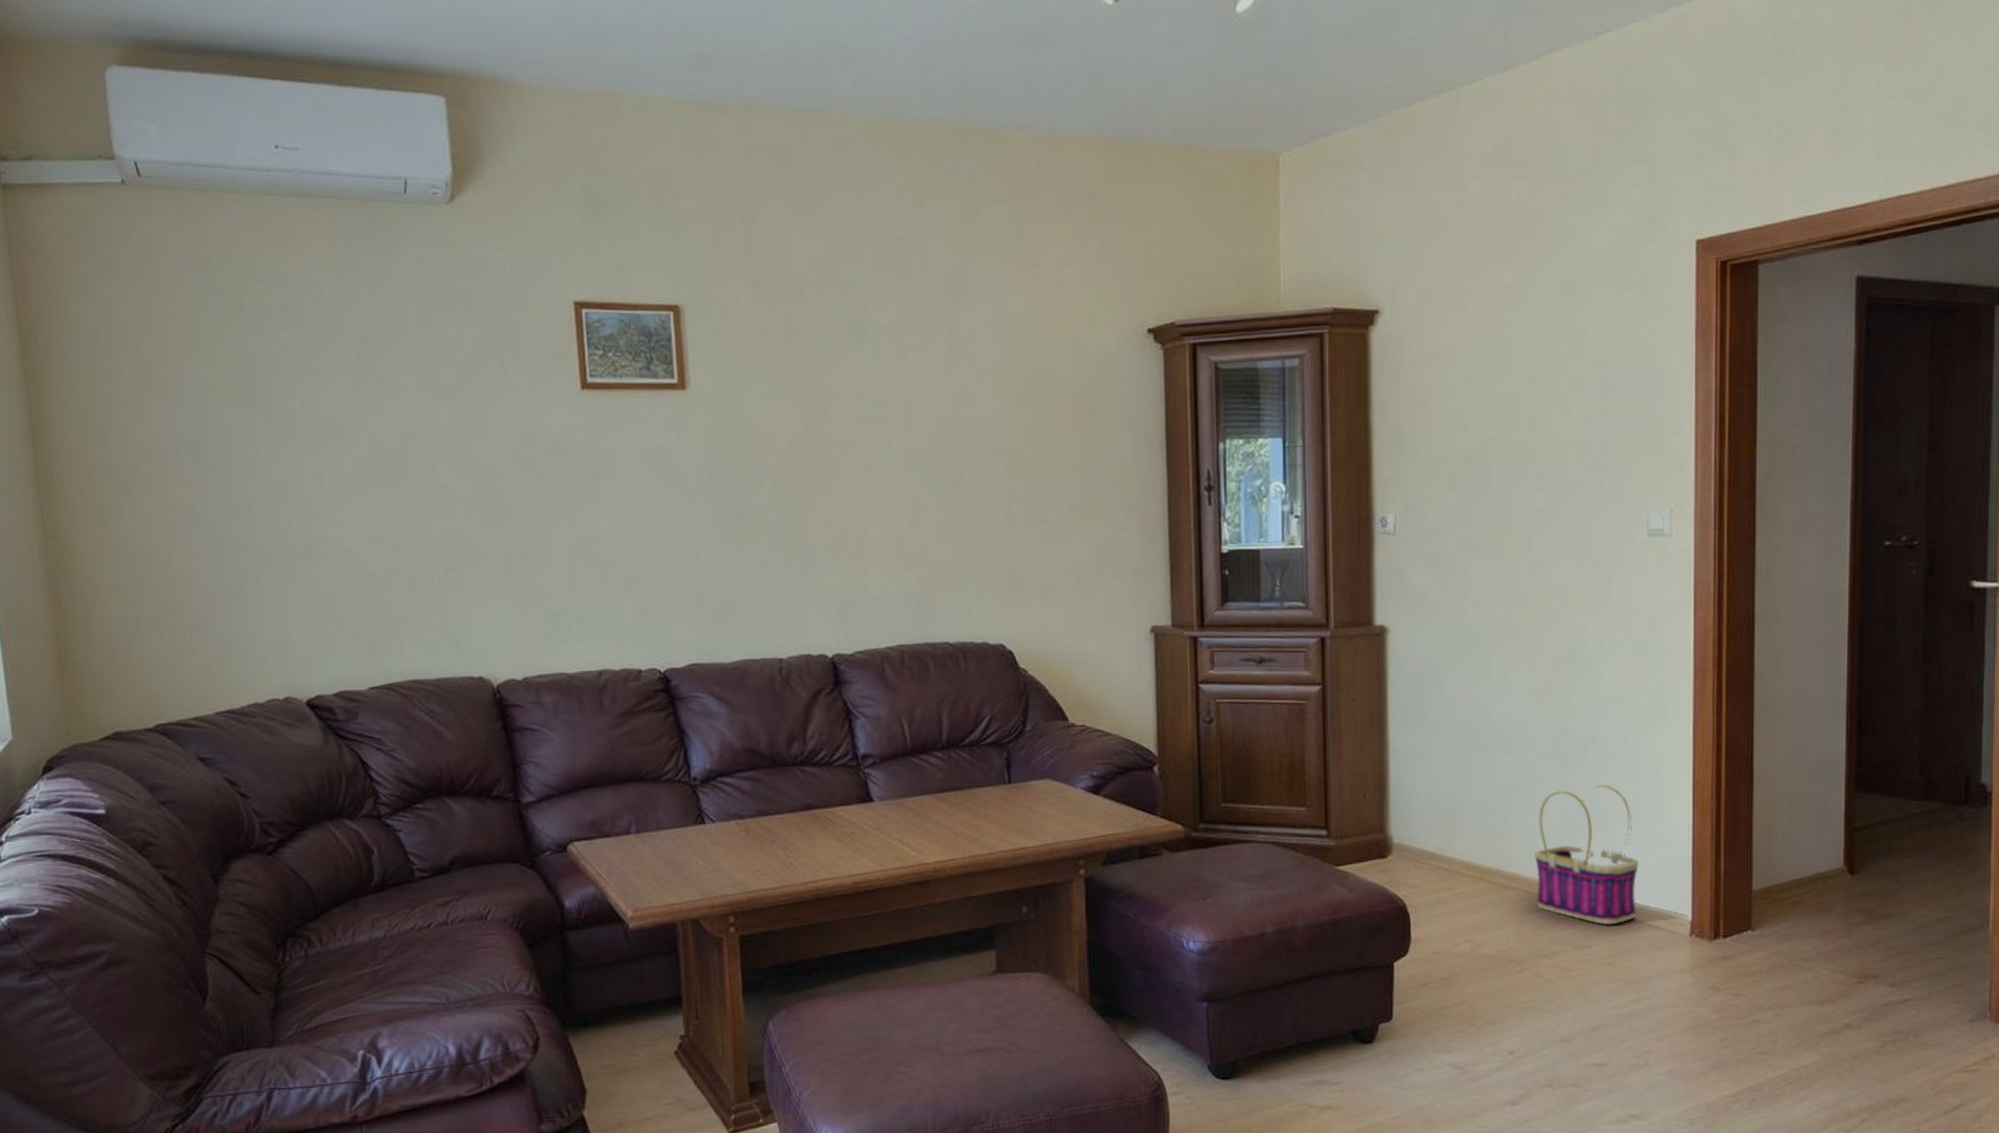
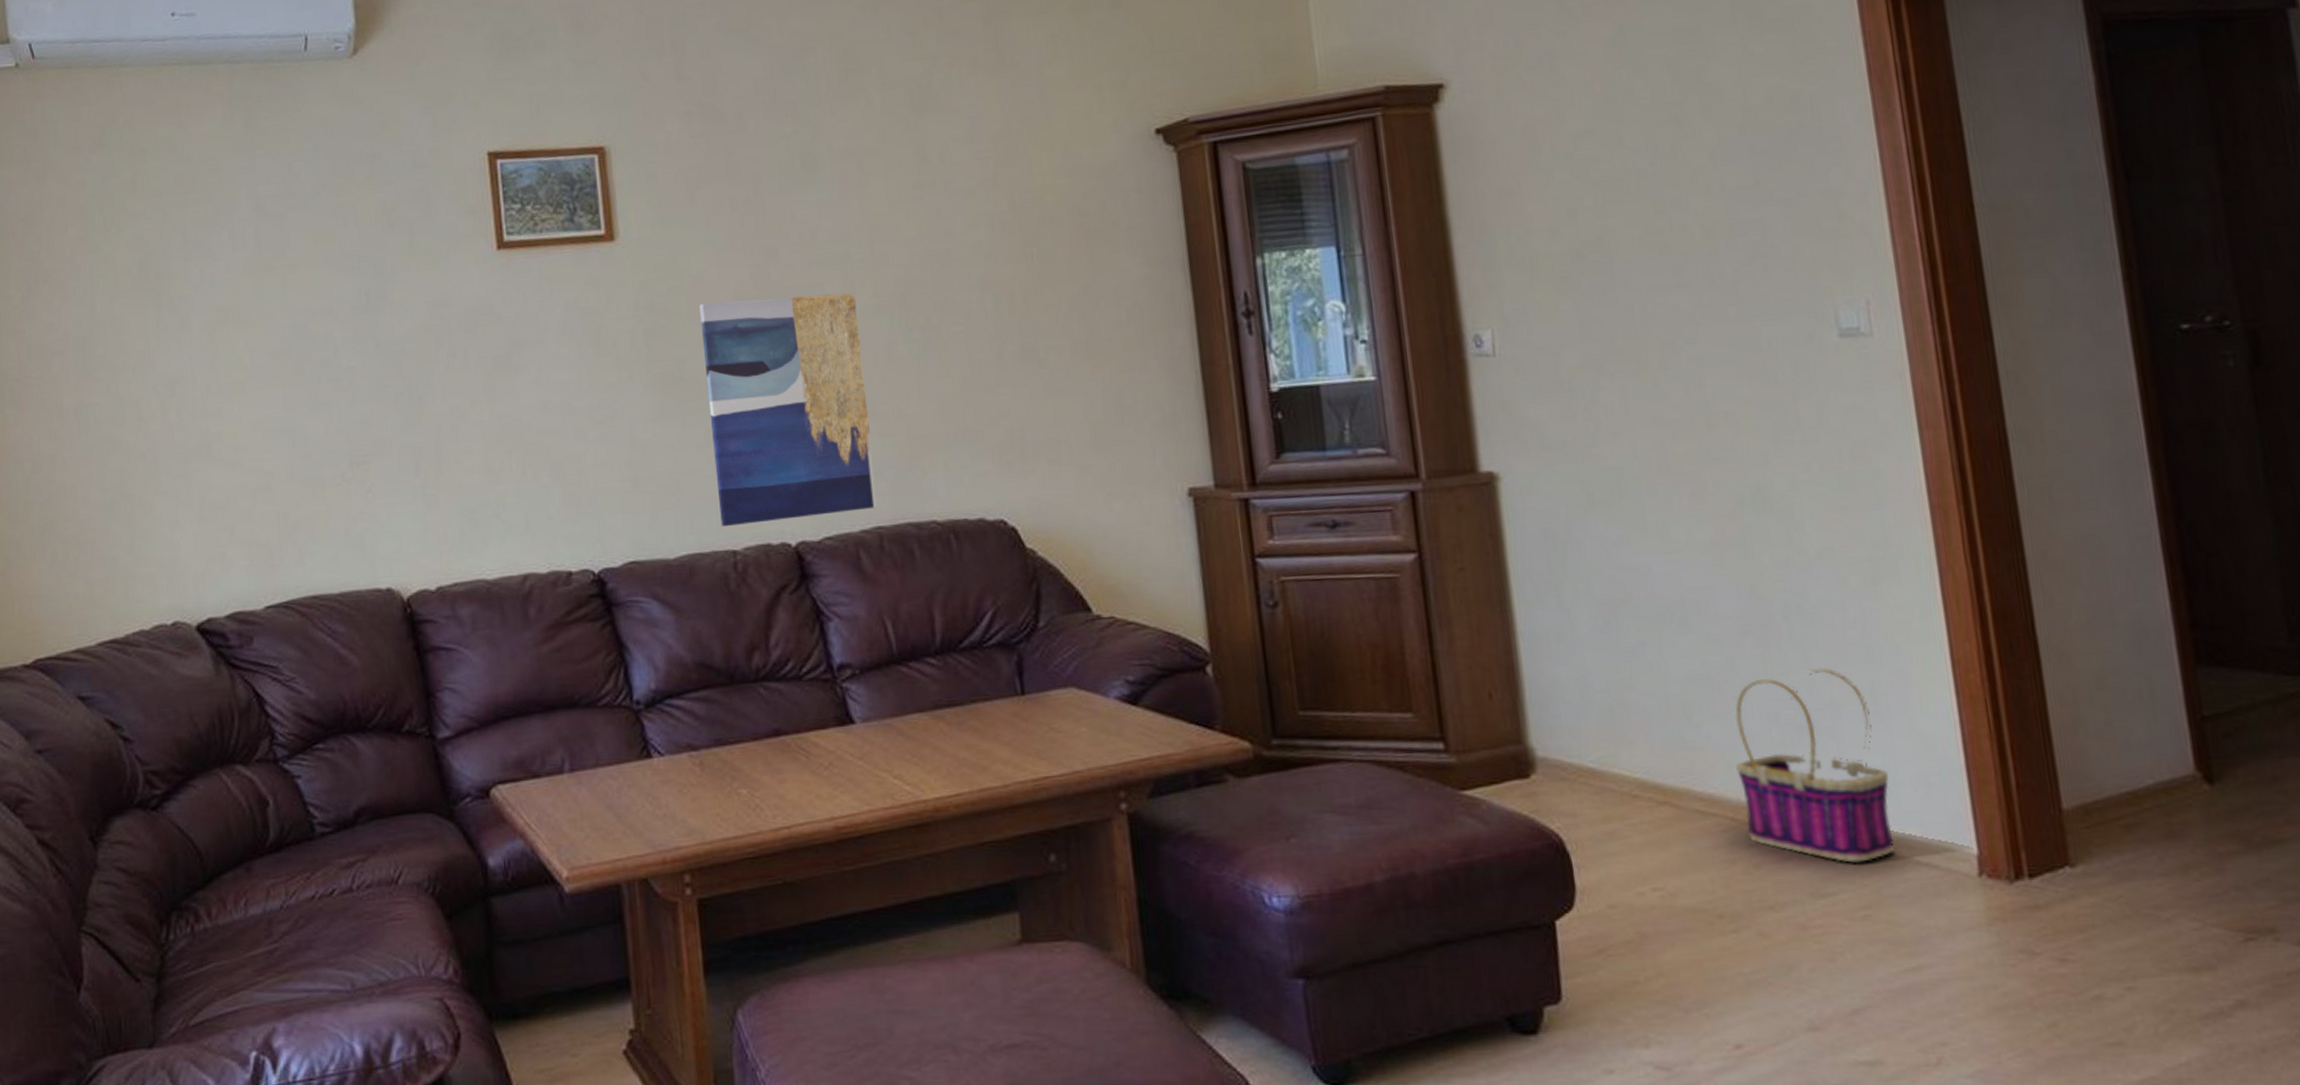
wall art: none [758,448,901,639] -> present [699,292,878,527]

